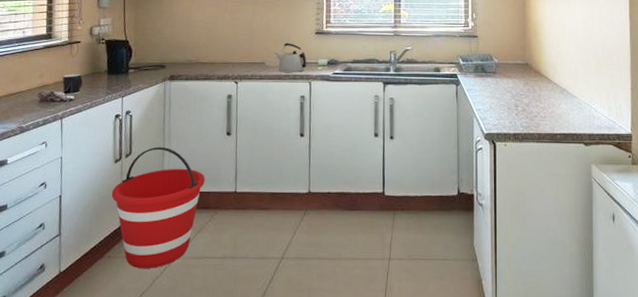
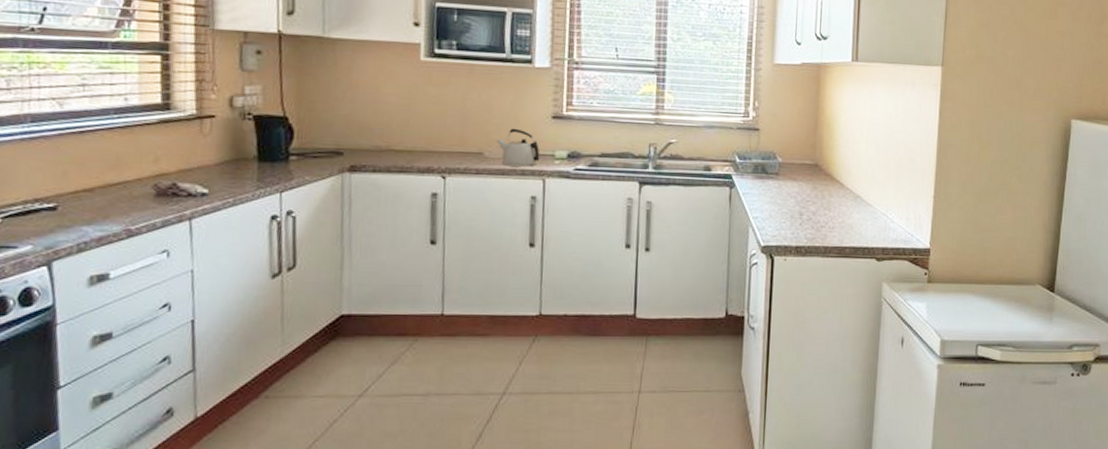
mug: present [62,73,83,96] -> none [188,158,221,189]
bucket: present [111,147,205,269] -> none [267,258,401,411]

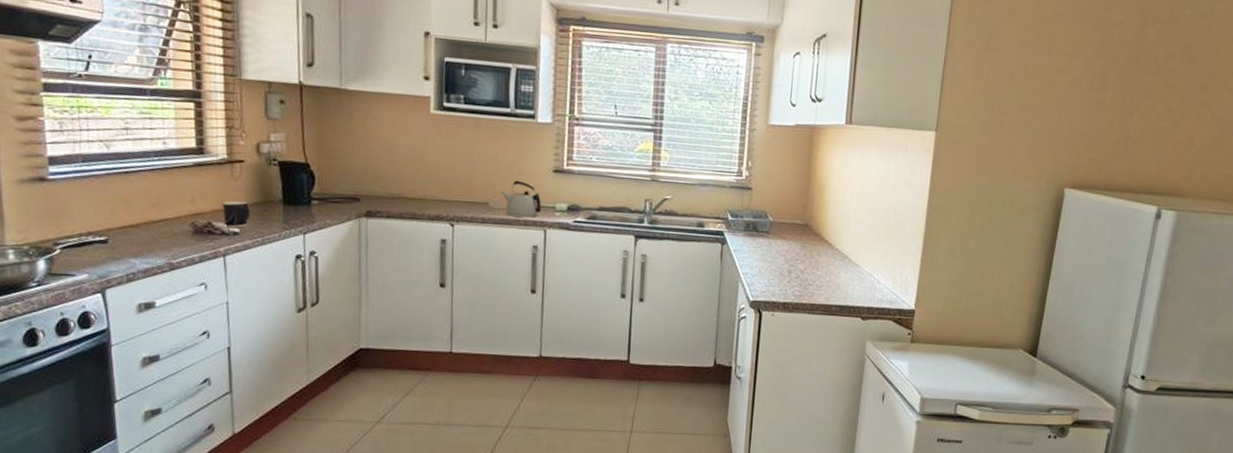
mug: none [188,158,221,189] -> present [221,200,250,229]

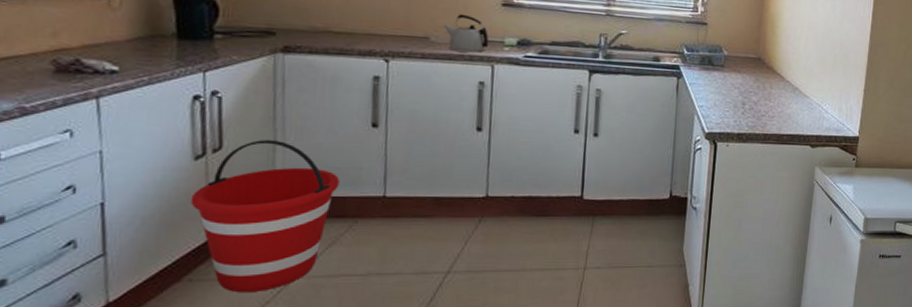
mug: present [221,200,250,229] -> none [94,34,133,66]
bucket: none [294,296,413,434] -> present [190,140,340,293]

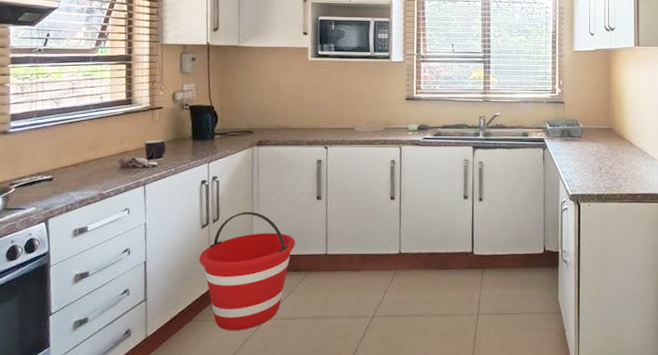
mug: none [94,34,133,66] -> present [144,139,166,162]
kettle: present [443,14,489,53] -> none [364,108,397,139]

